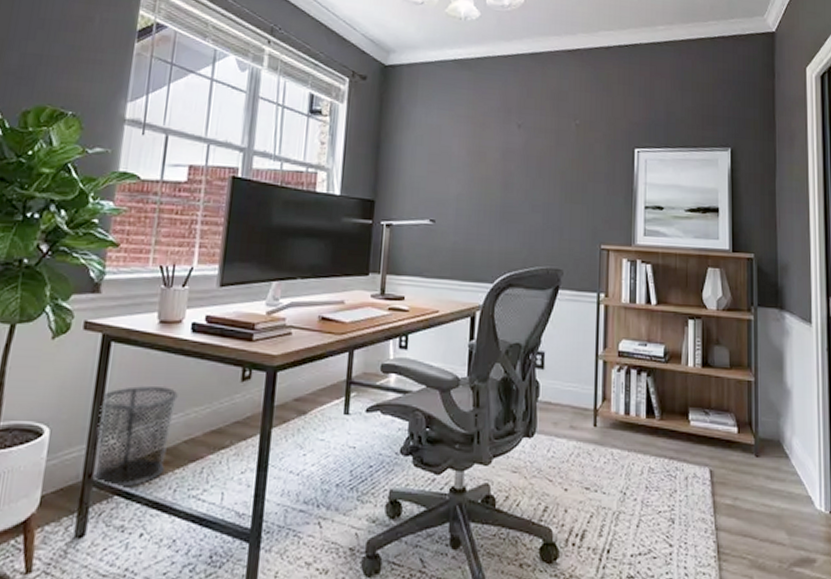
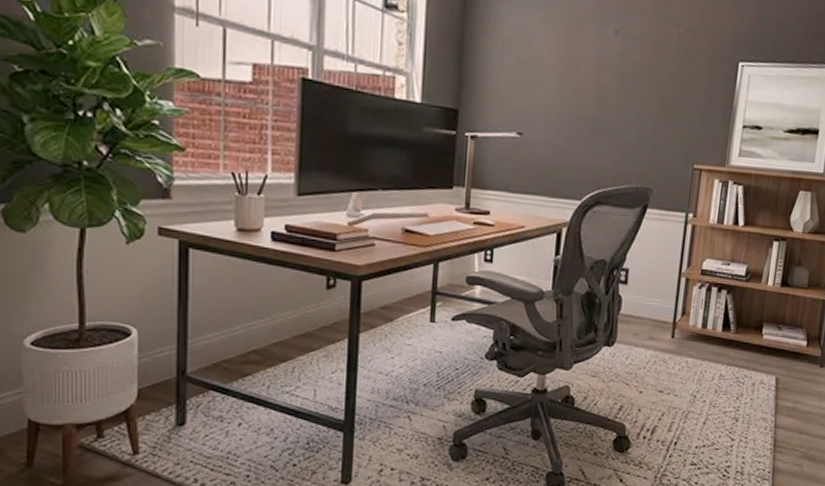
waste bin: present [92,386,178,487] -> none [185,292,263,383]

